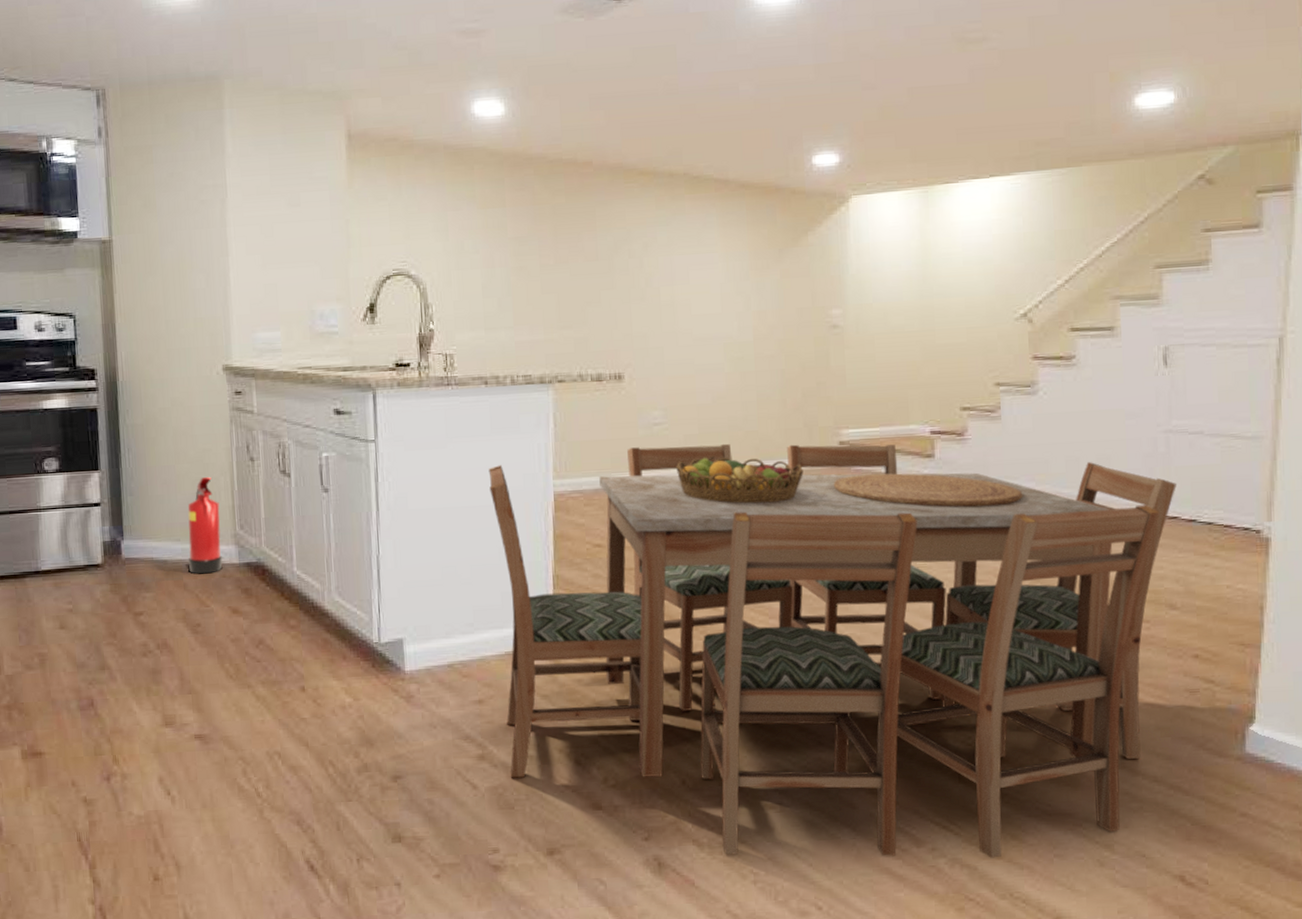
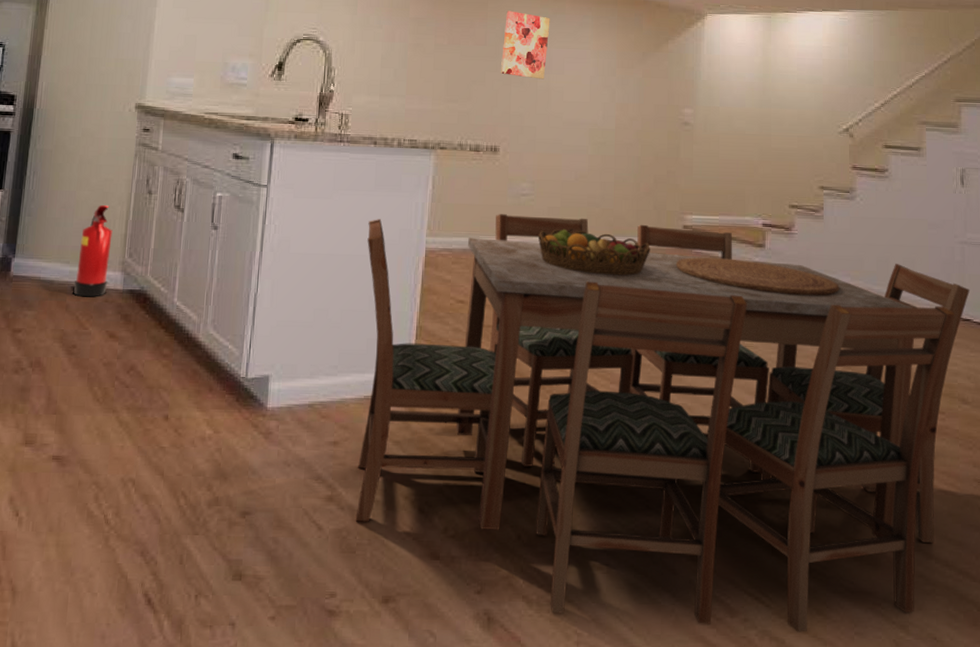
wall art: none [617,217,669,293] -> present [501,10,550,80]

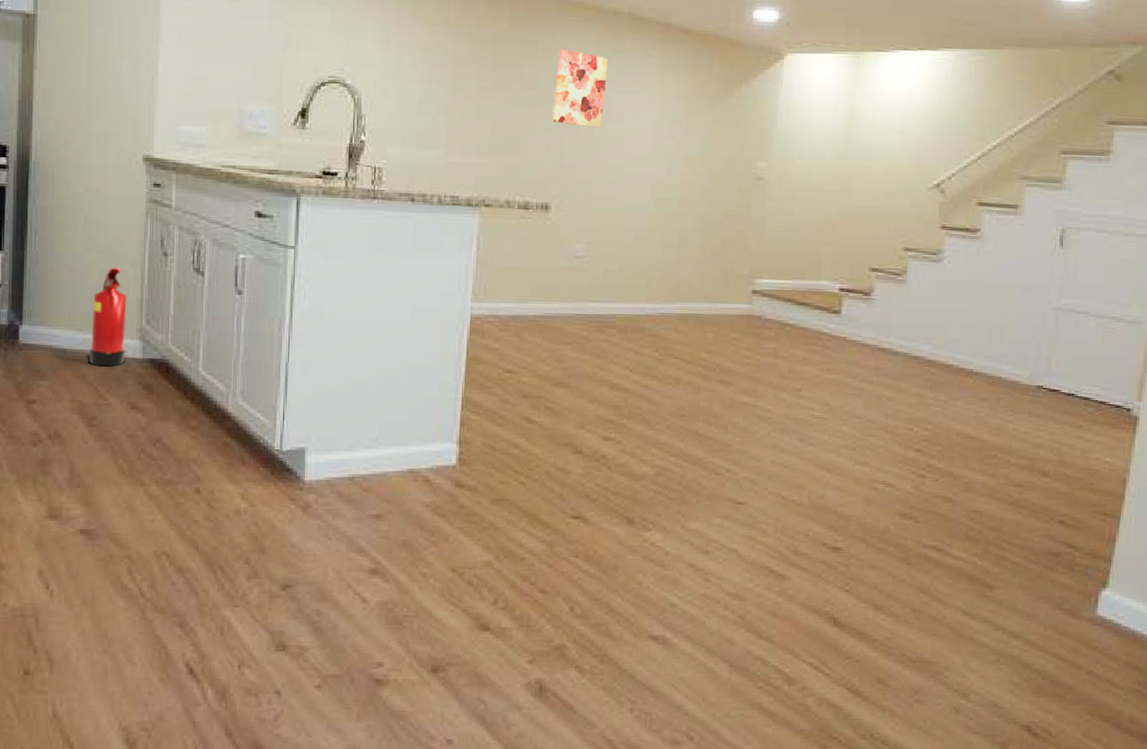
dining table: present [355,214,970,632] -> none [401,278,1060,700]

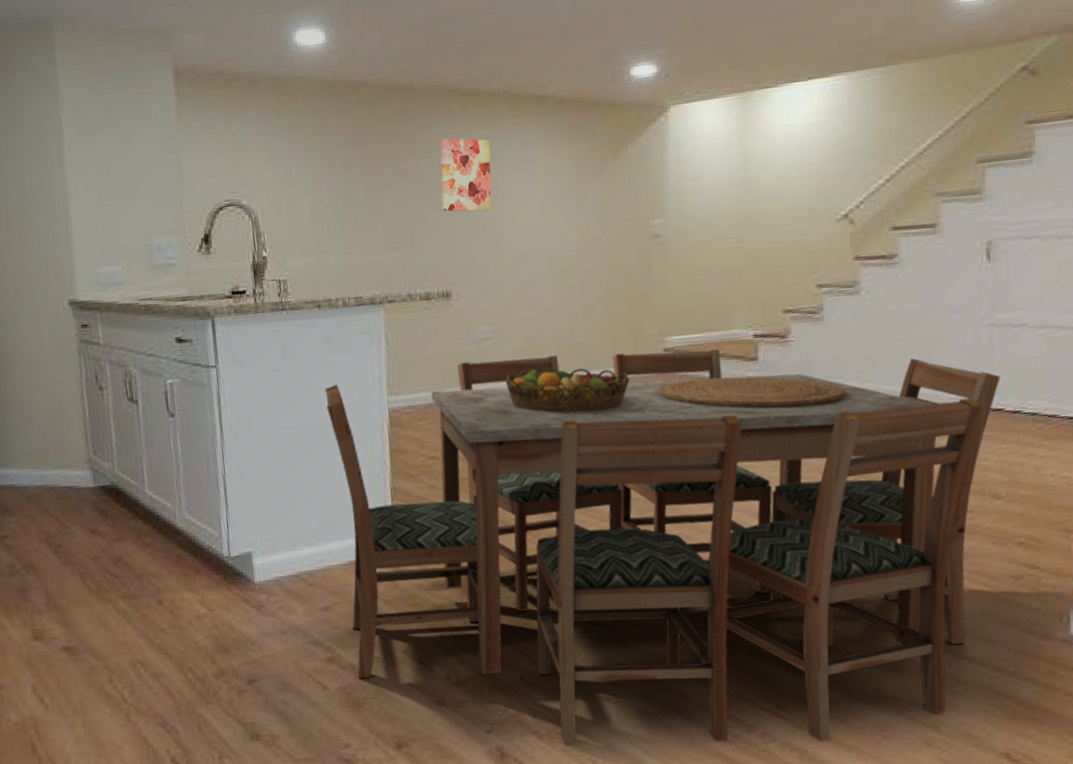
fire extinguisher: present [89,268,127,367] -> none [43,407,79,499]
dining table: none [401,278,1060,700] -> present [325,348,1000,745]

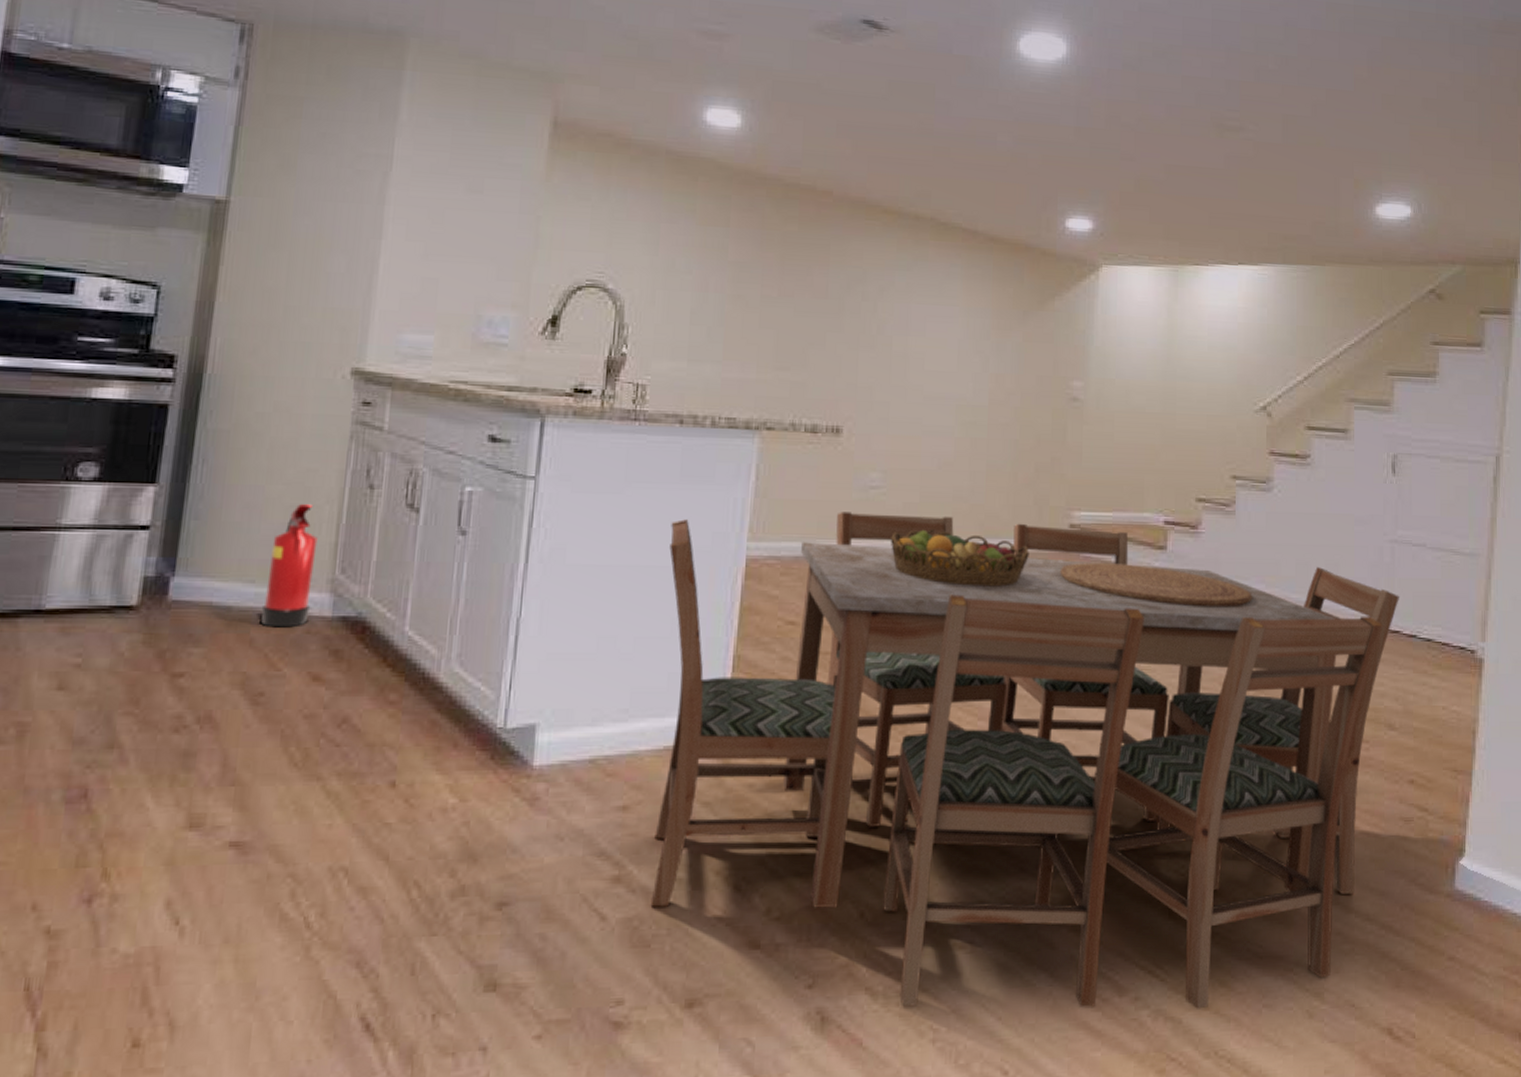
fire extinguisher: none [43,407,79,499] -> present [260,504,318,628]
wall art: present [440,138,492,212] -> none [846,255,909,343]

